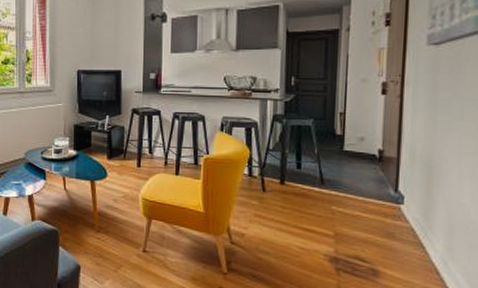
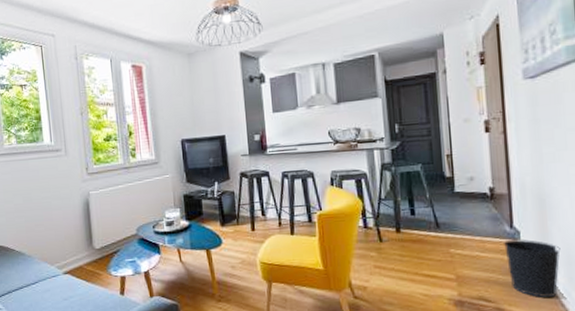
wastebasket: none [385,204,443,265] -> present [503,239,561,298]

